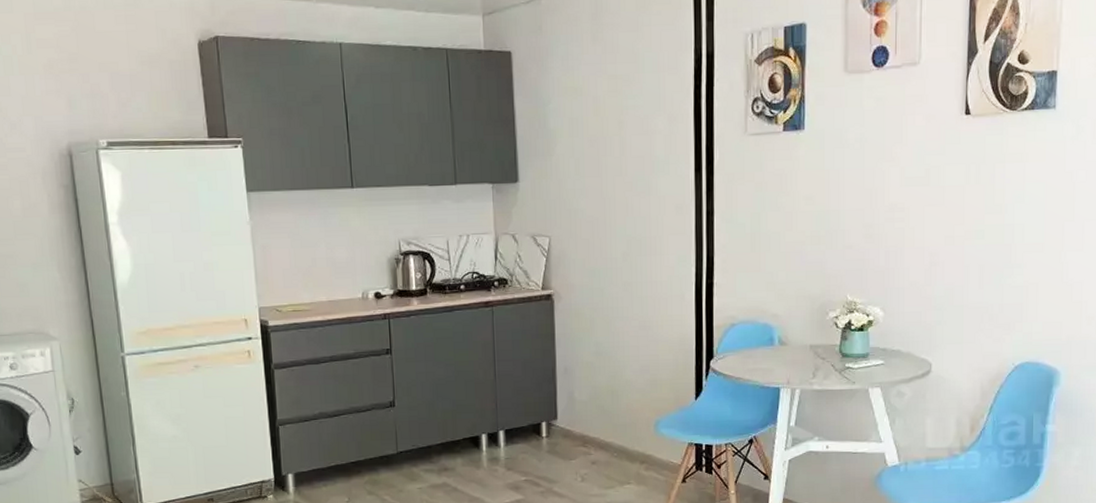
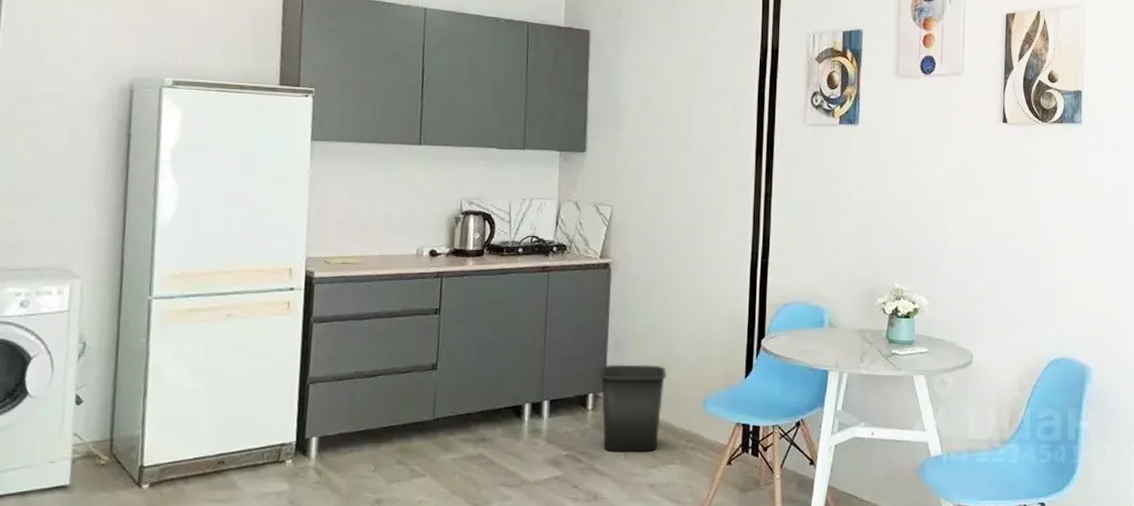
waste bin: none [549,391,616,476] -> present [598,364,666,453]

